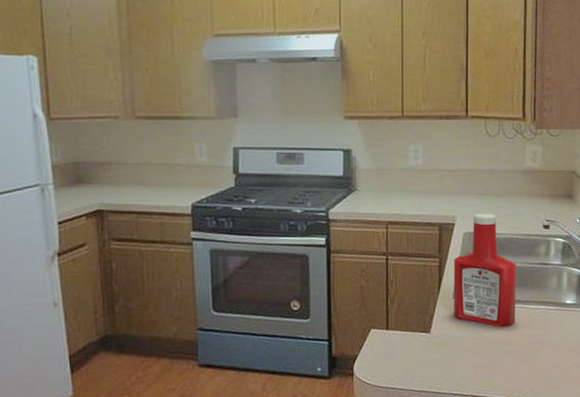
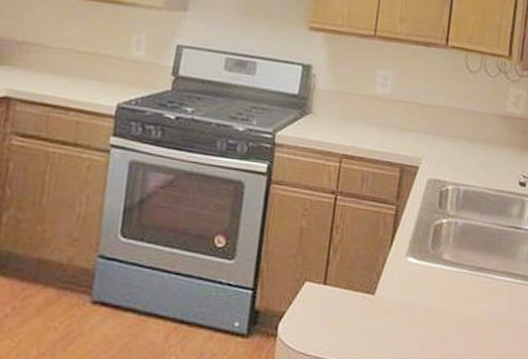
ketchup bottle: present [453,213,517,327] -> none [405,158,484,298]

